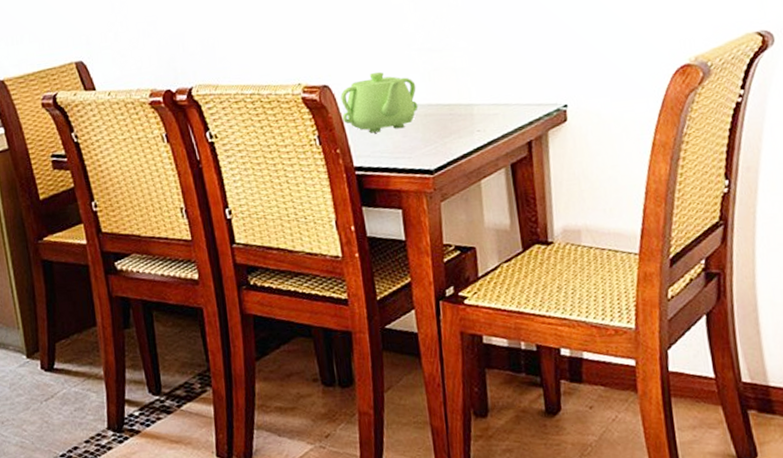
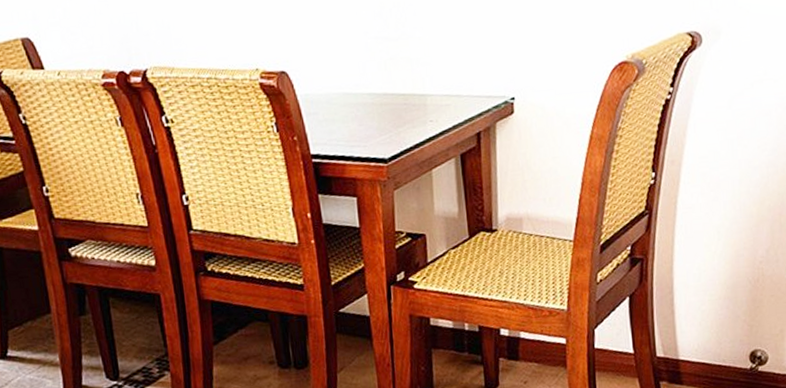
teapot: present [340,71,419,134] -> none [298,59,374,121]

